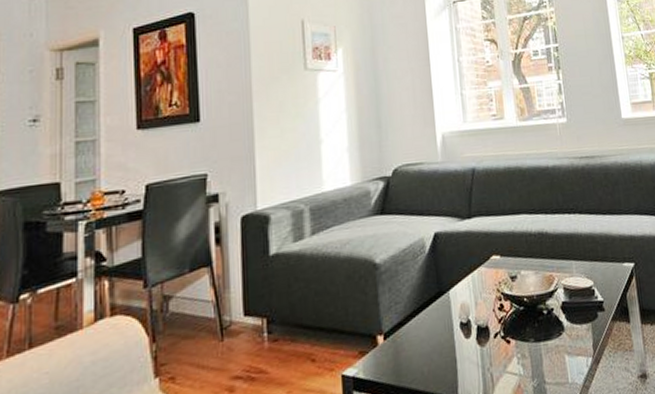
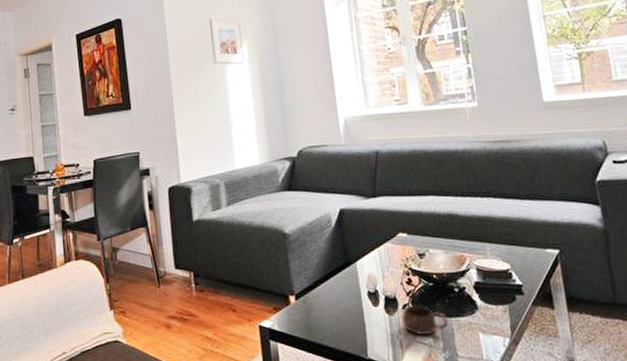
cup: none [492,331,537,365] -> present [401,304,448,336]

